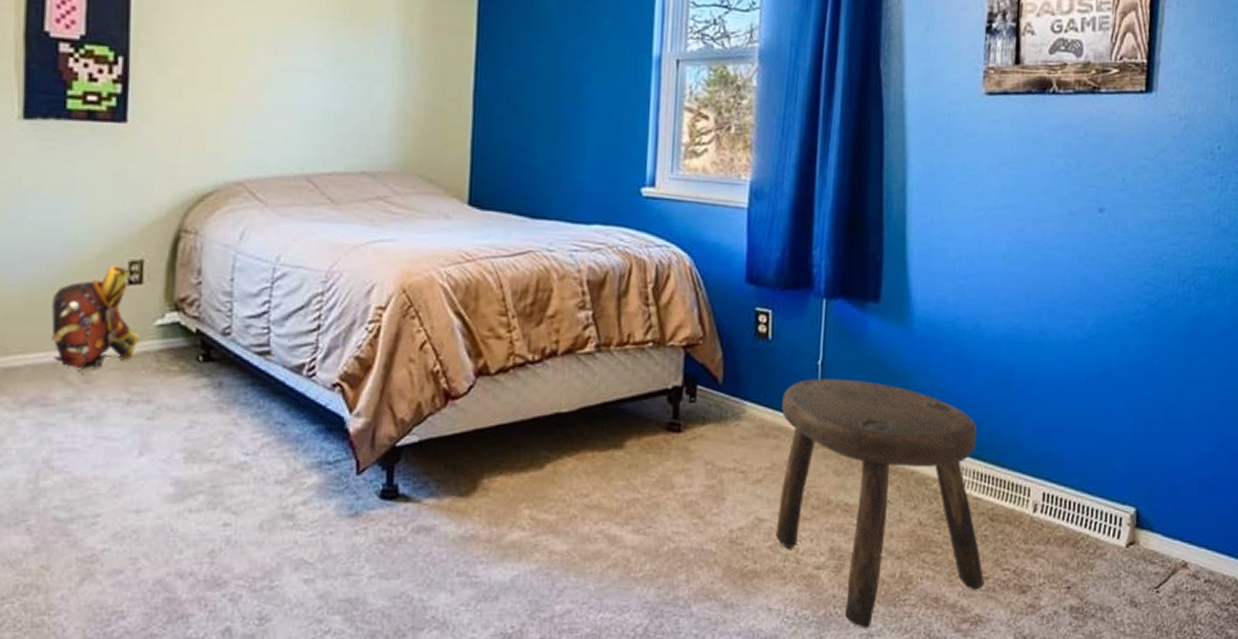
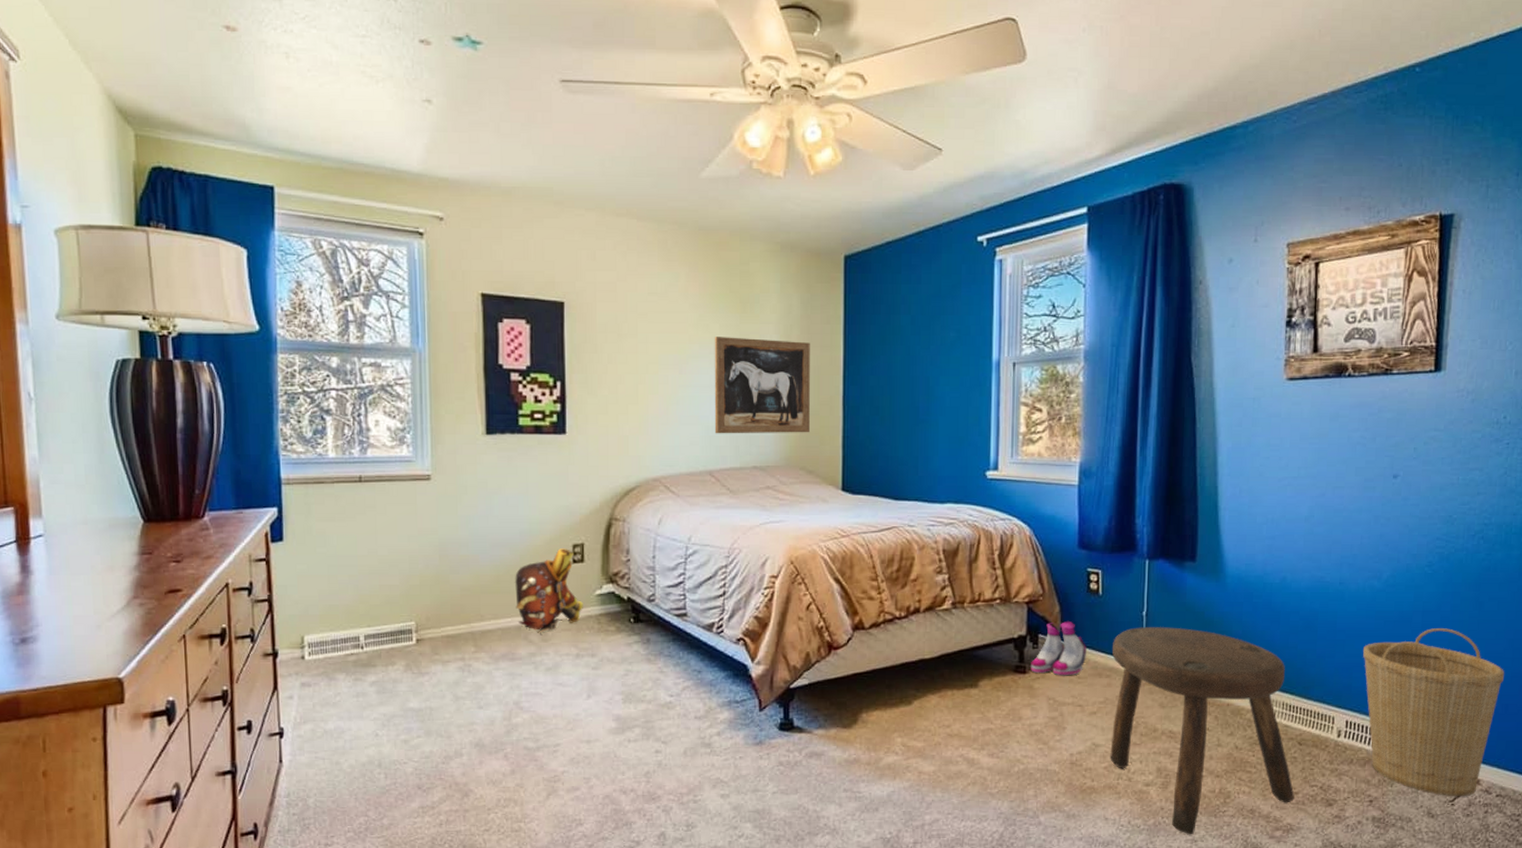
wall art: none [315,11,436,134] -> present [714,337,810,434]
boots: none [686,370,752,436] -> present [1031,621,1086,676]
basket: none [1063,386,1216,583] -> present [1363,628,1505,797]

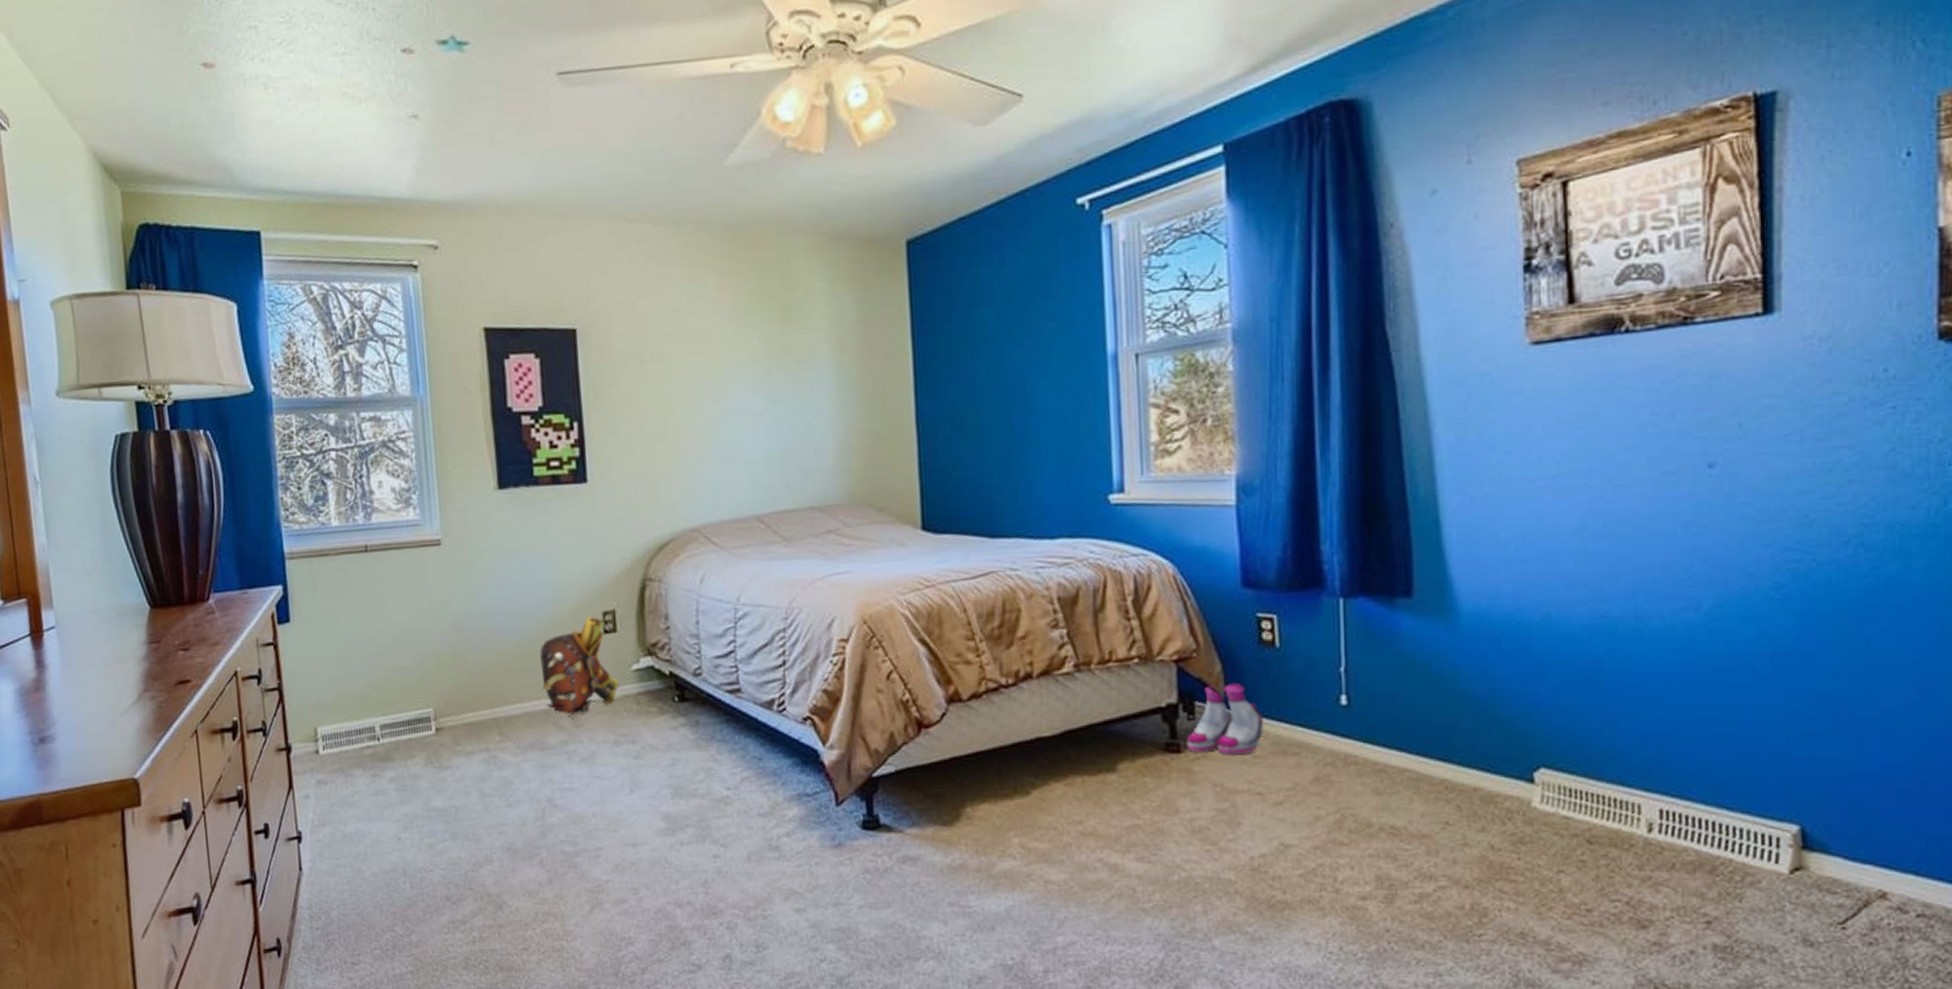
wall art: present [714,337,810,434] -> none [753,350,877,471]
stool: present [1110,627,1295,834] -> none [1300,686,1587,965]
basket: present [1363,628,1505,797] -> none [1680,676,1917,917]

